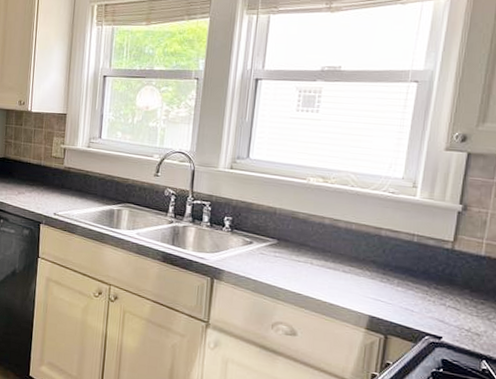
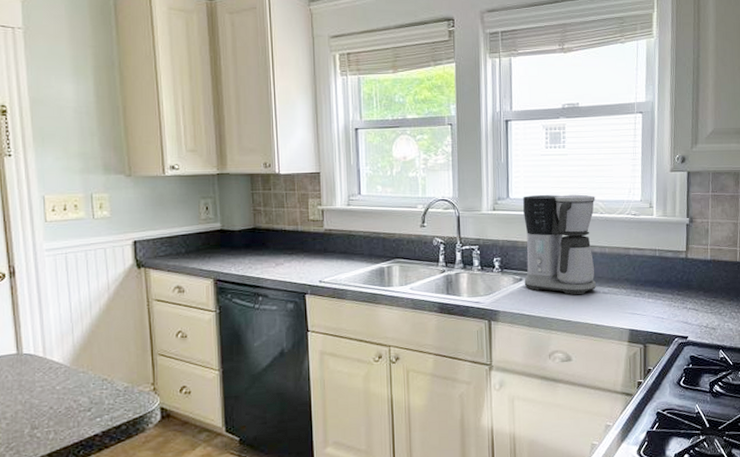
coffee maker: none [254,158,347,270] -> present [523,194,596,295]

